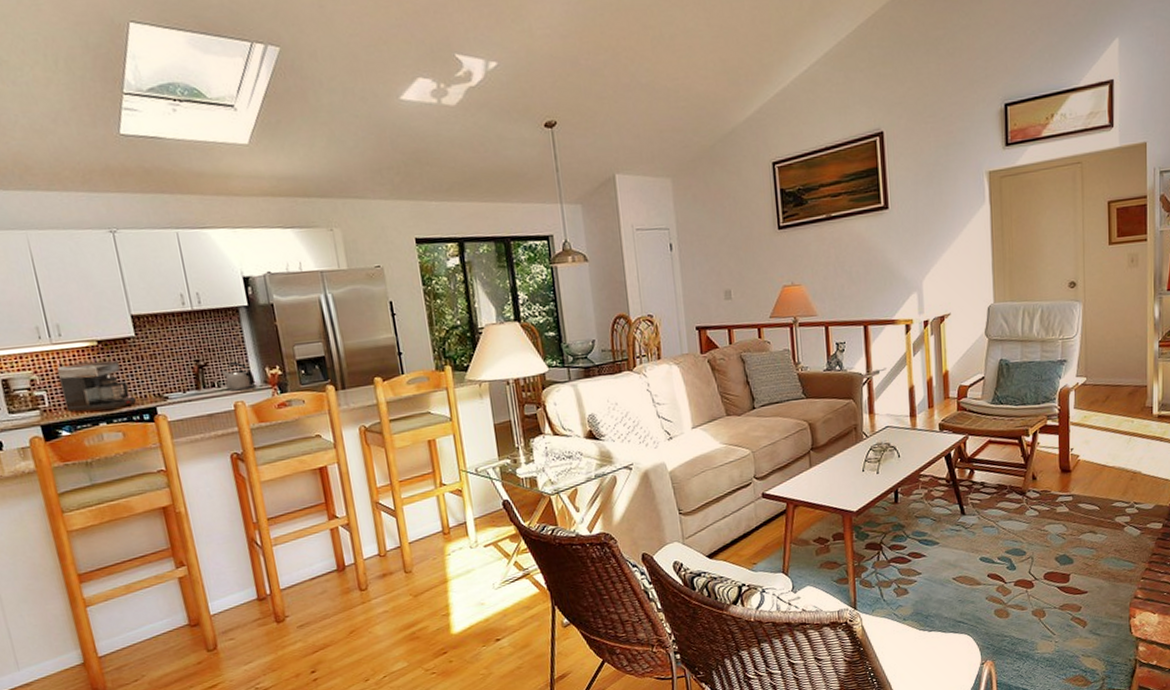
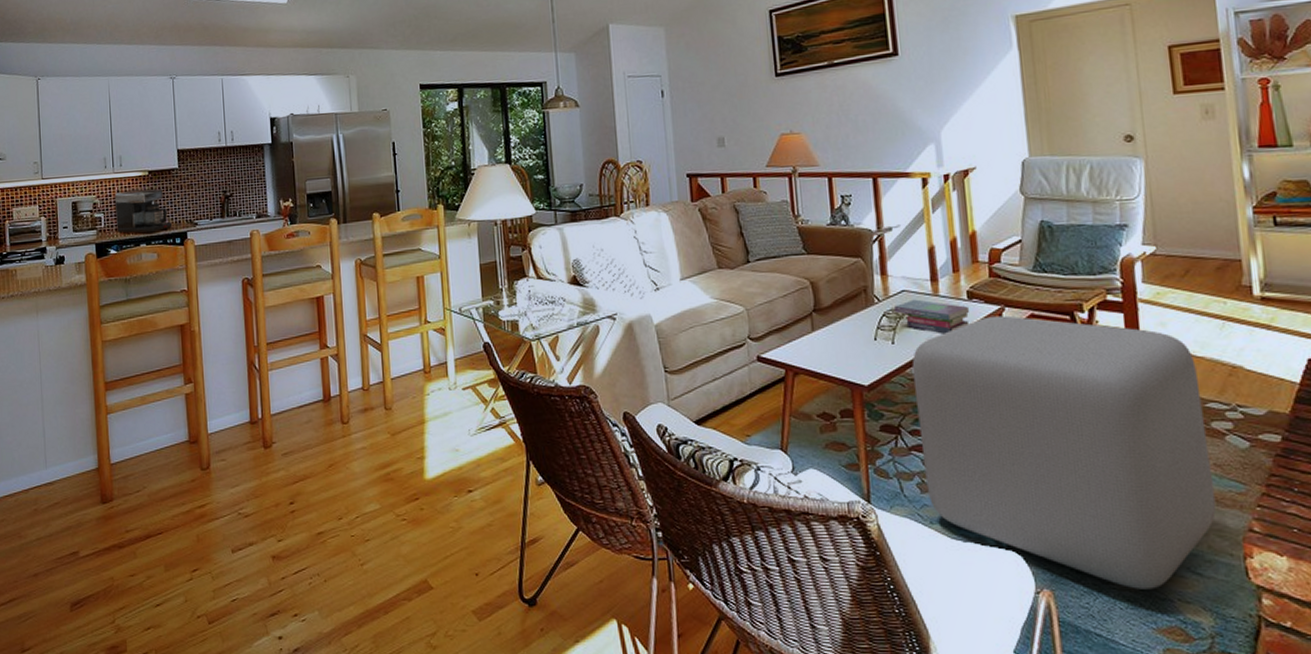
kettle: present [221,362,256,391] -> none [243,194,271,221]
books: none [880,433,941,462] -> present [895,299,970,334]
pouf: none [892,443,1114,652] -> present [912,315,1217,589]

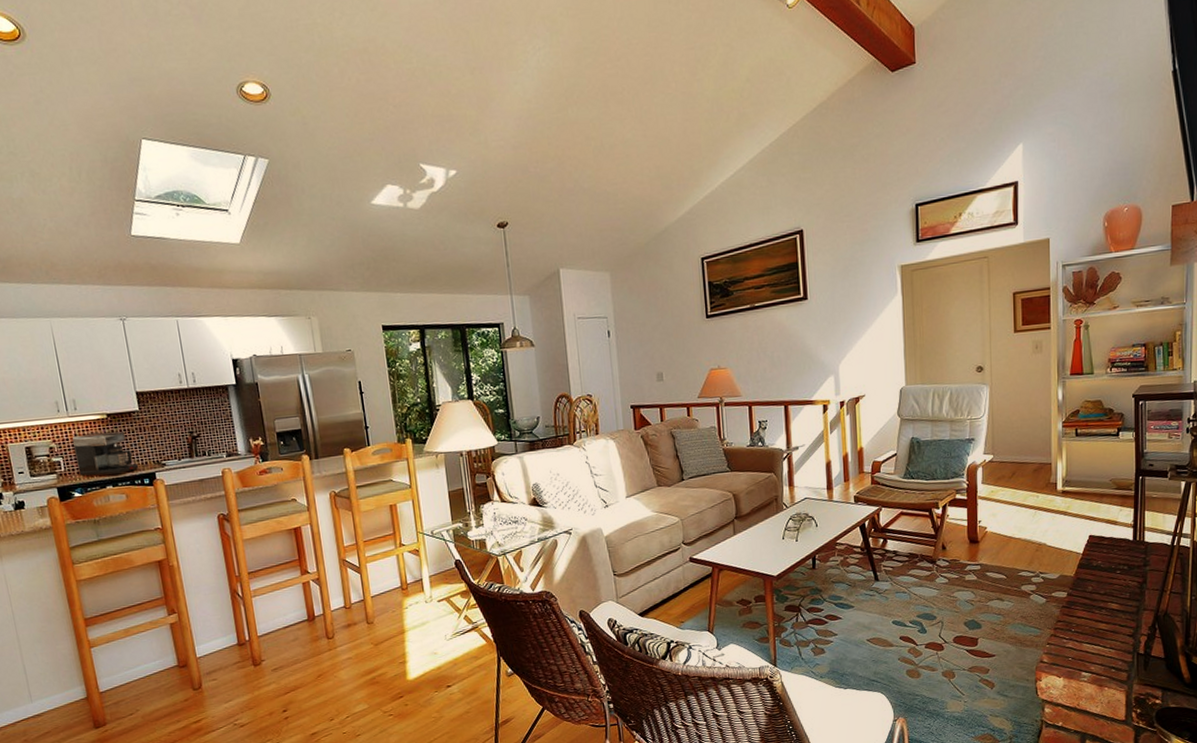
books: present [895,299,970,334] -> none [799,504,856,532]
pouf: present [912,315,1217,589] -> none [810,514,1020,711]

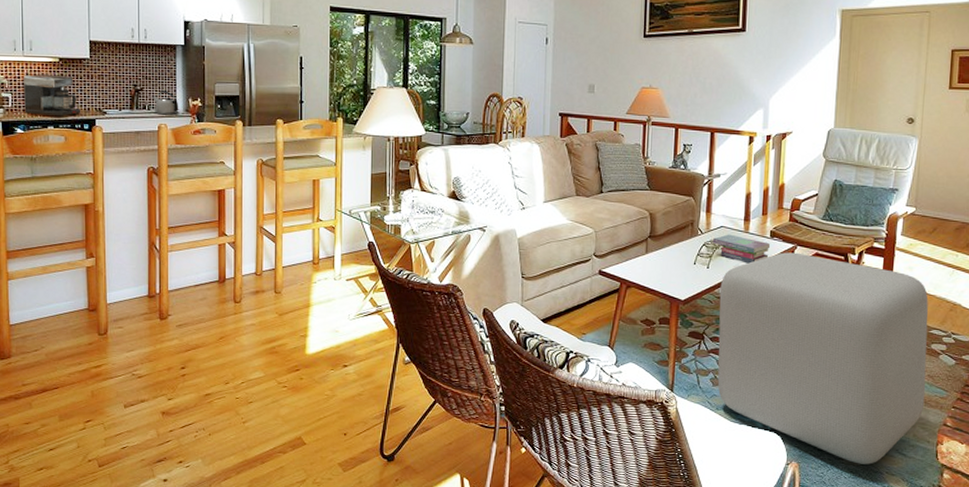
kettle: none [211,434,241,460] -> present [152,90,179,115]
books: none [799,504,856,532] -> present [713,234,771,264]
pouf: none [810,514,1020,711] -> present [717,252,929,465]

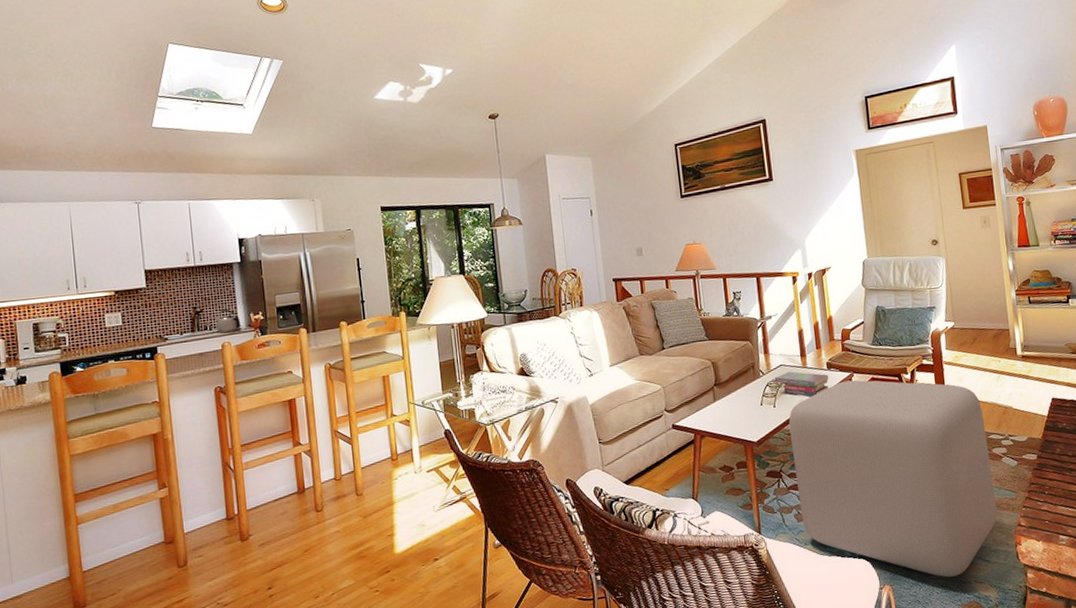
coffee maker: present [23,74,81,117] -> none [78,307,142,351]

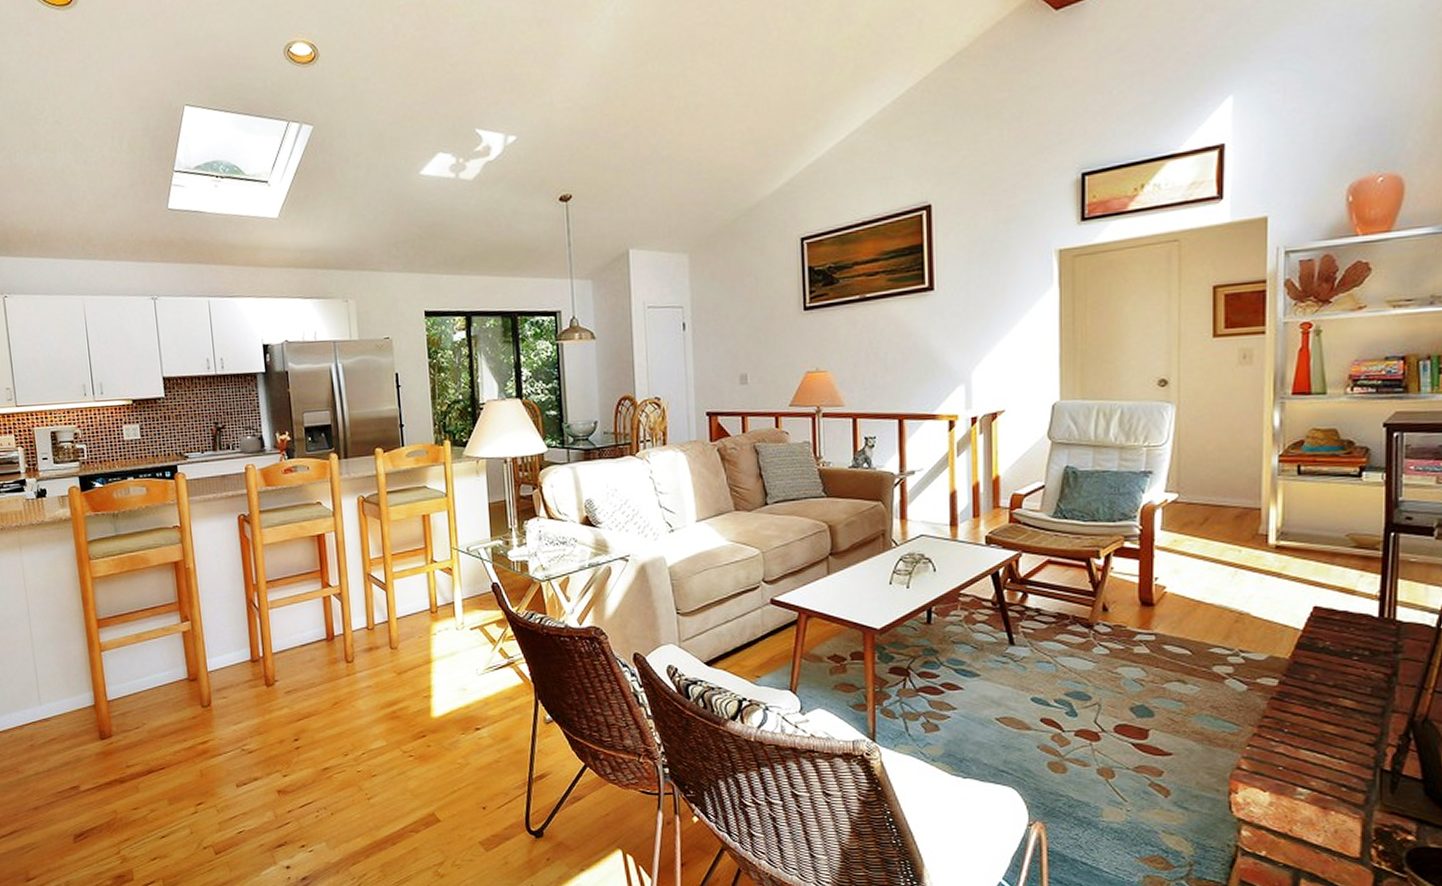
books: present [775,371,829,397] -> none [912,544,987,579]
pouf: present [788,380,997,578] -> none [925,561,1209,822]

